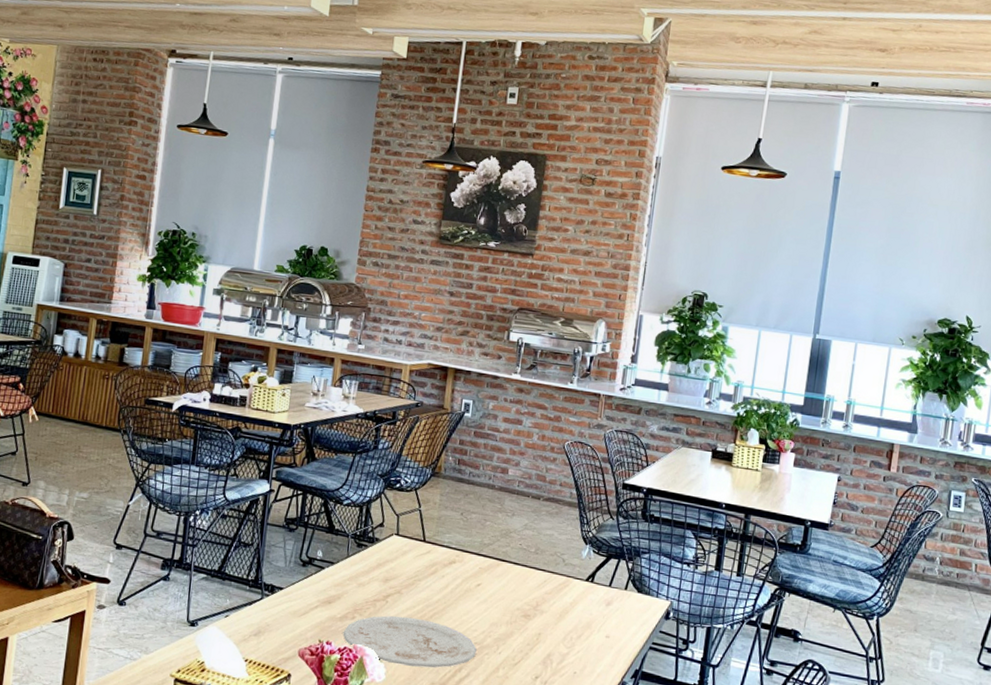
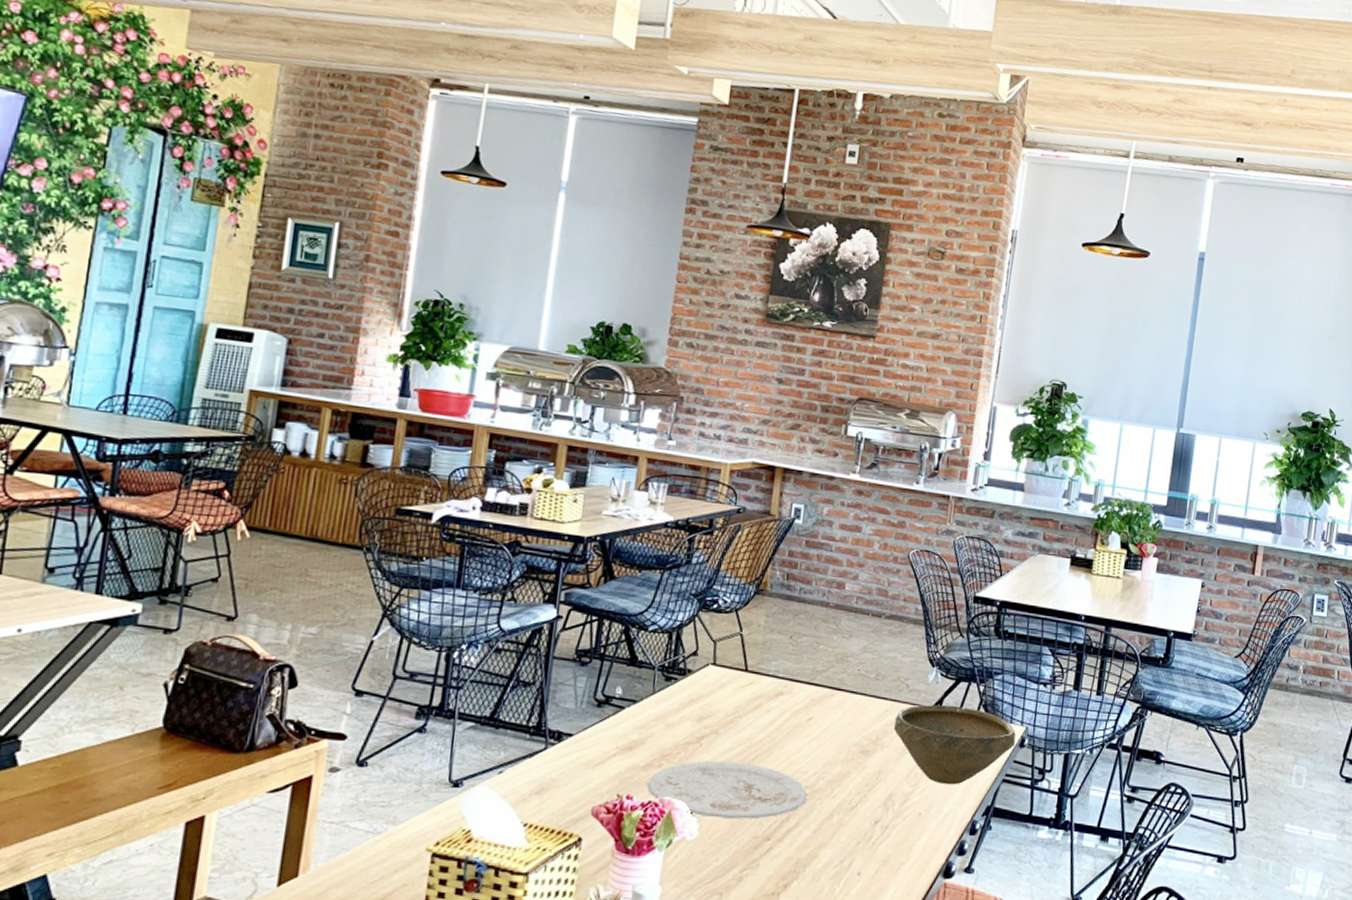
bowl: none [551,577,662,649] -> present [893,705,1016,785]

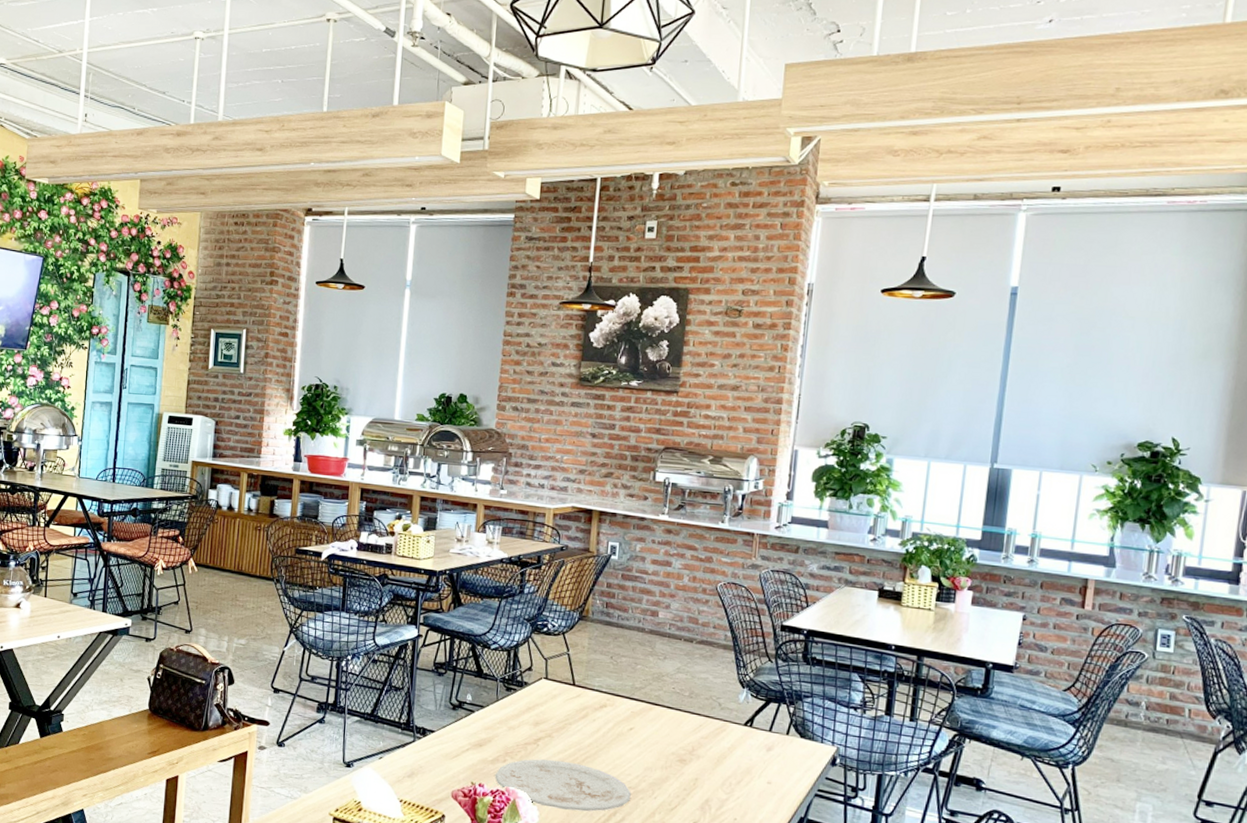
bowl: present [893,705,1016,785] -> none [707,722,827,796]

